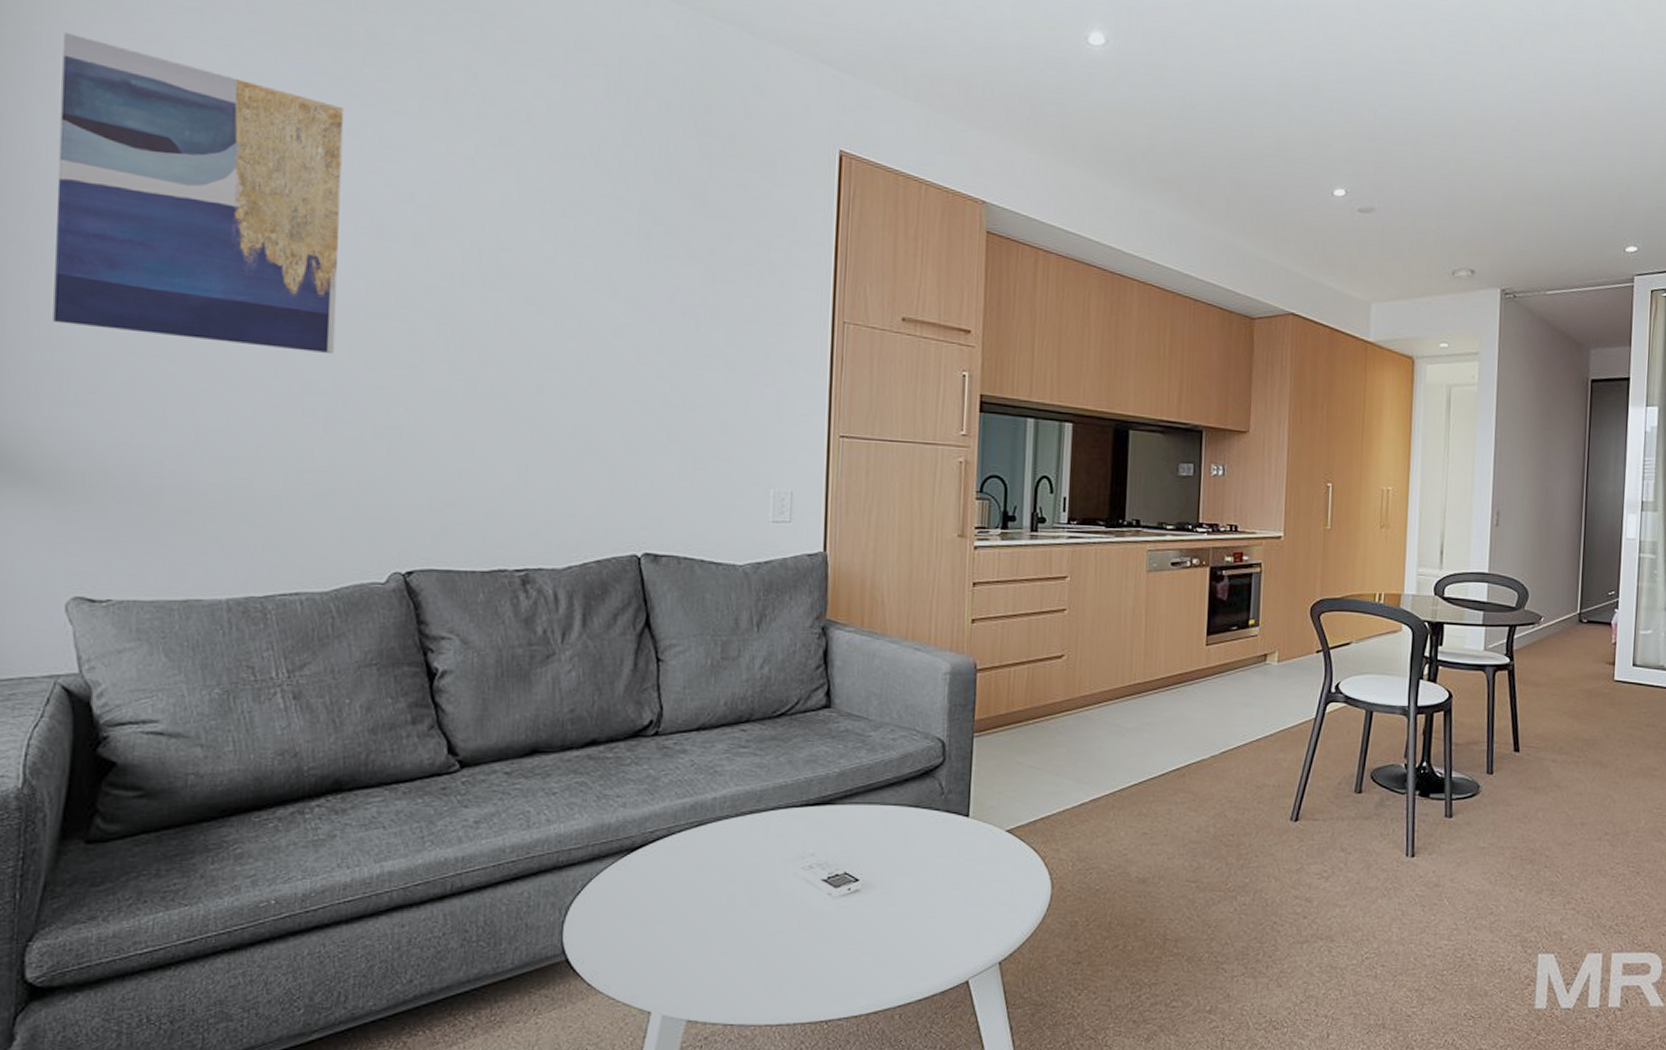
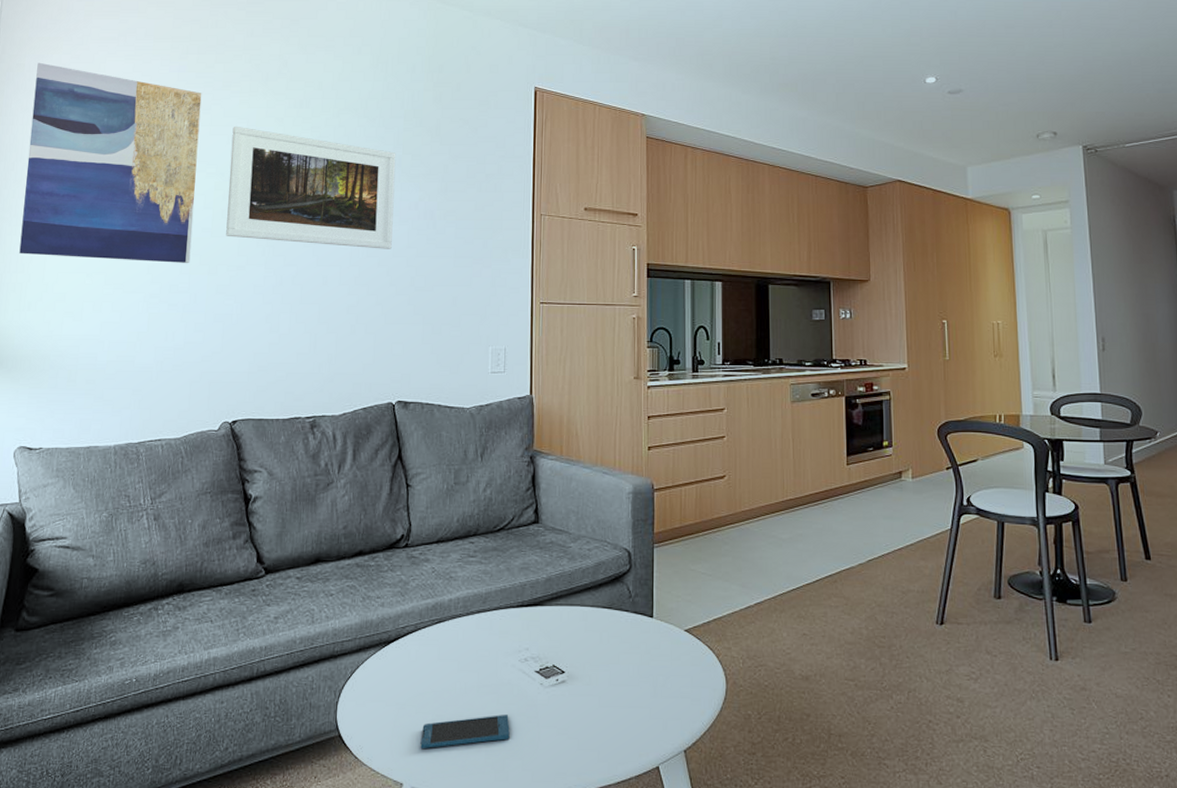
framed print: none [389,161,643,354] -> present [226,126,396,249]
smartphone: none [674,930,789,971] -> present [420,715,510,748]

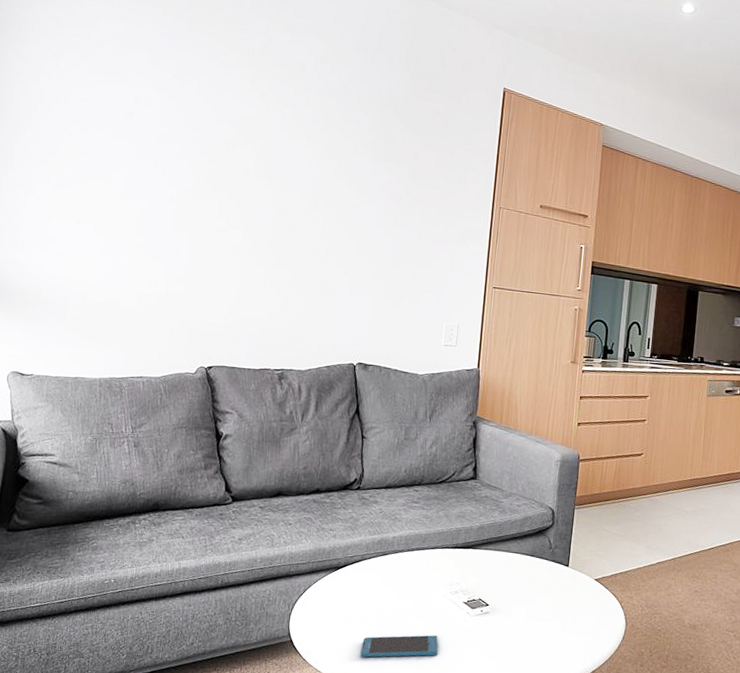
wall art: present [19,62,202,263] -> none [14,14,191,220]
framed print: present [226,126,396,249] -> none [208,95,371,226]

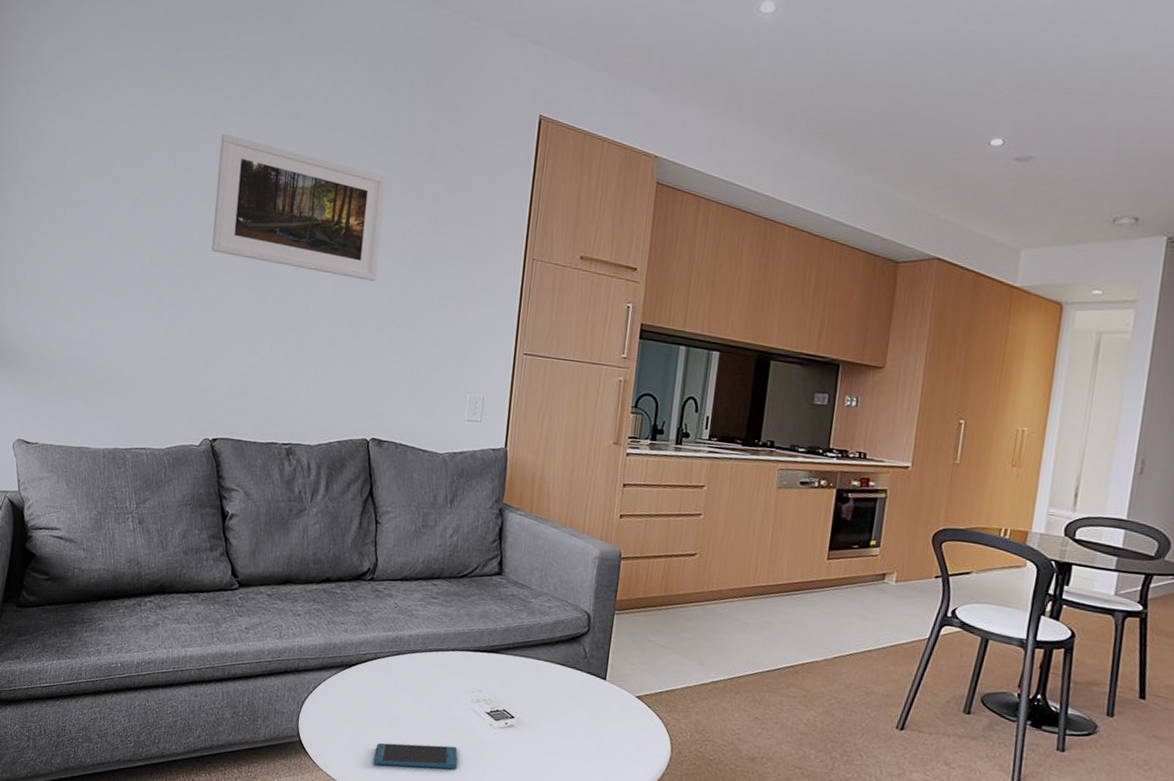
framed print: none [208,95,371,226] -> present [211,133,387,281]

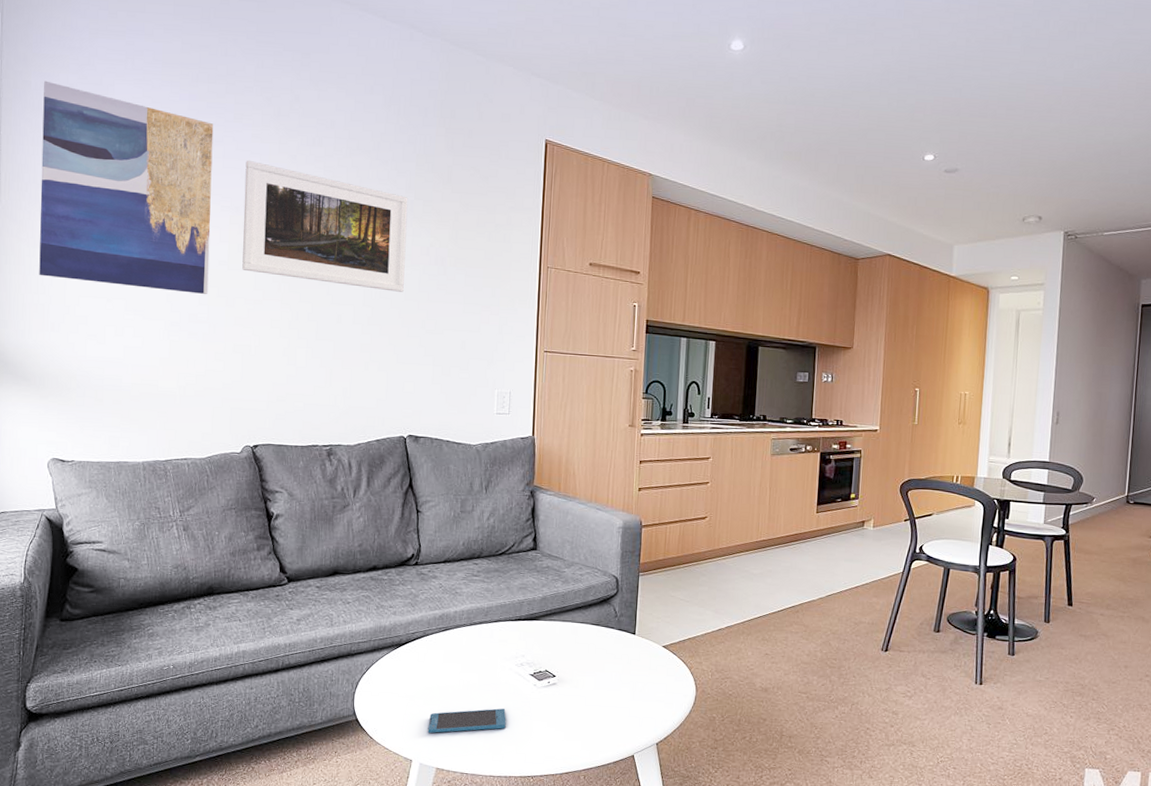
wall art: none [15,48,192,276] -> present [39,80,214,294]

